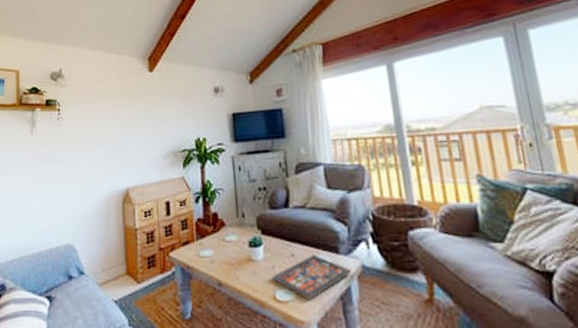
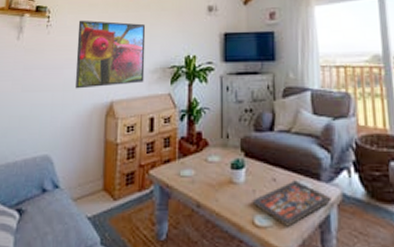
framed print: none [88,109,157,178] -> present [74,20,146,89]

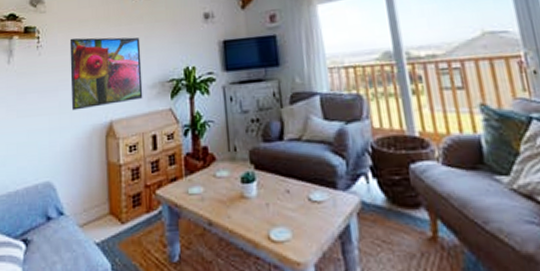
board game: present [252,180,331,227] -> none [266,190,350,240]

